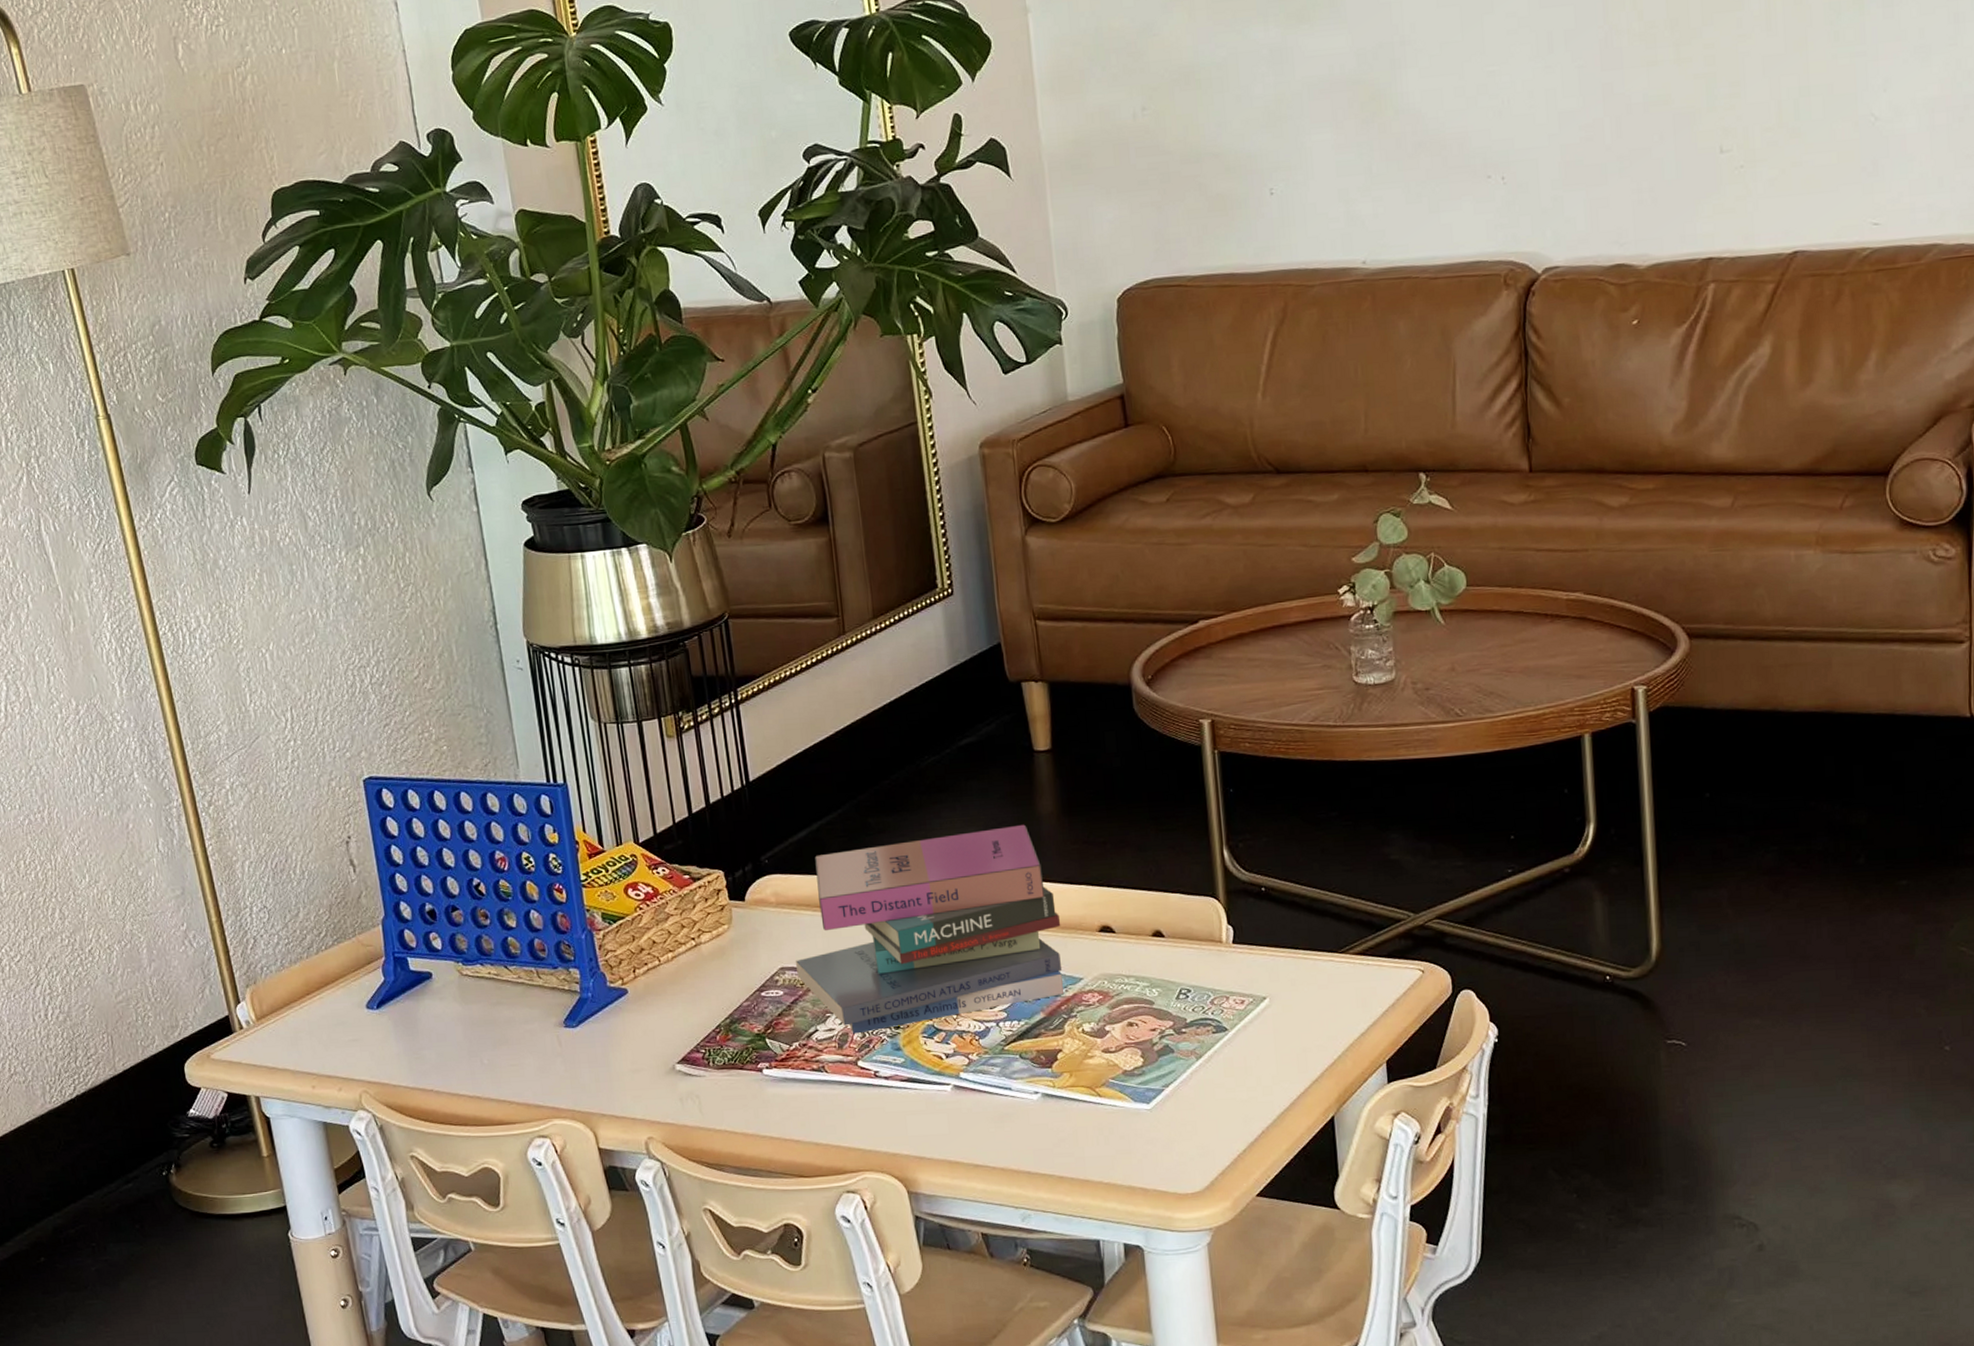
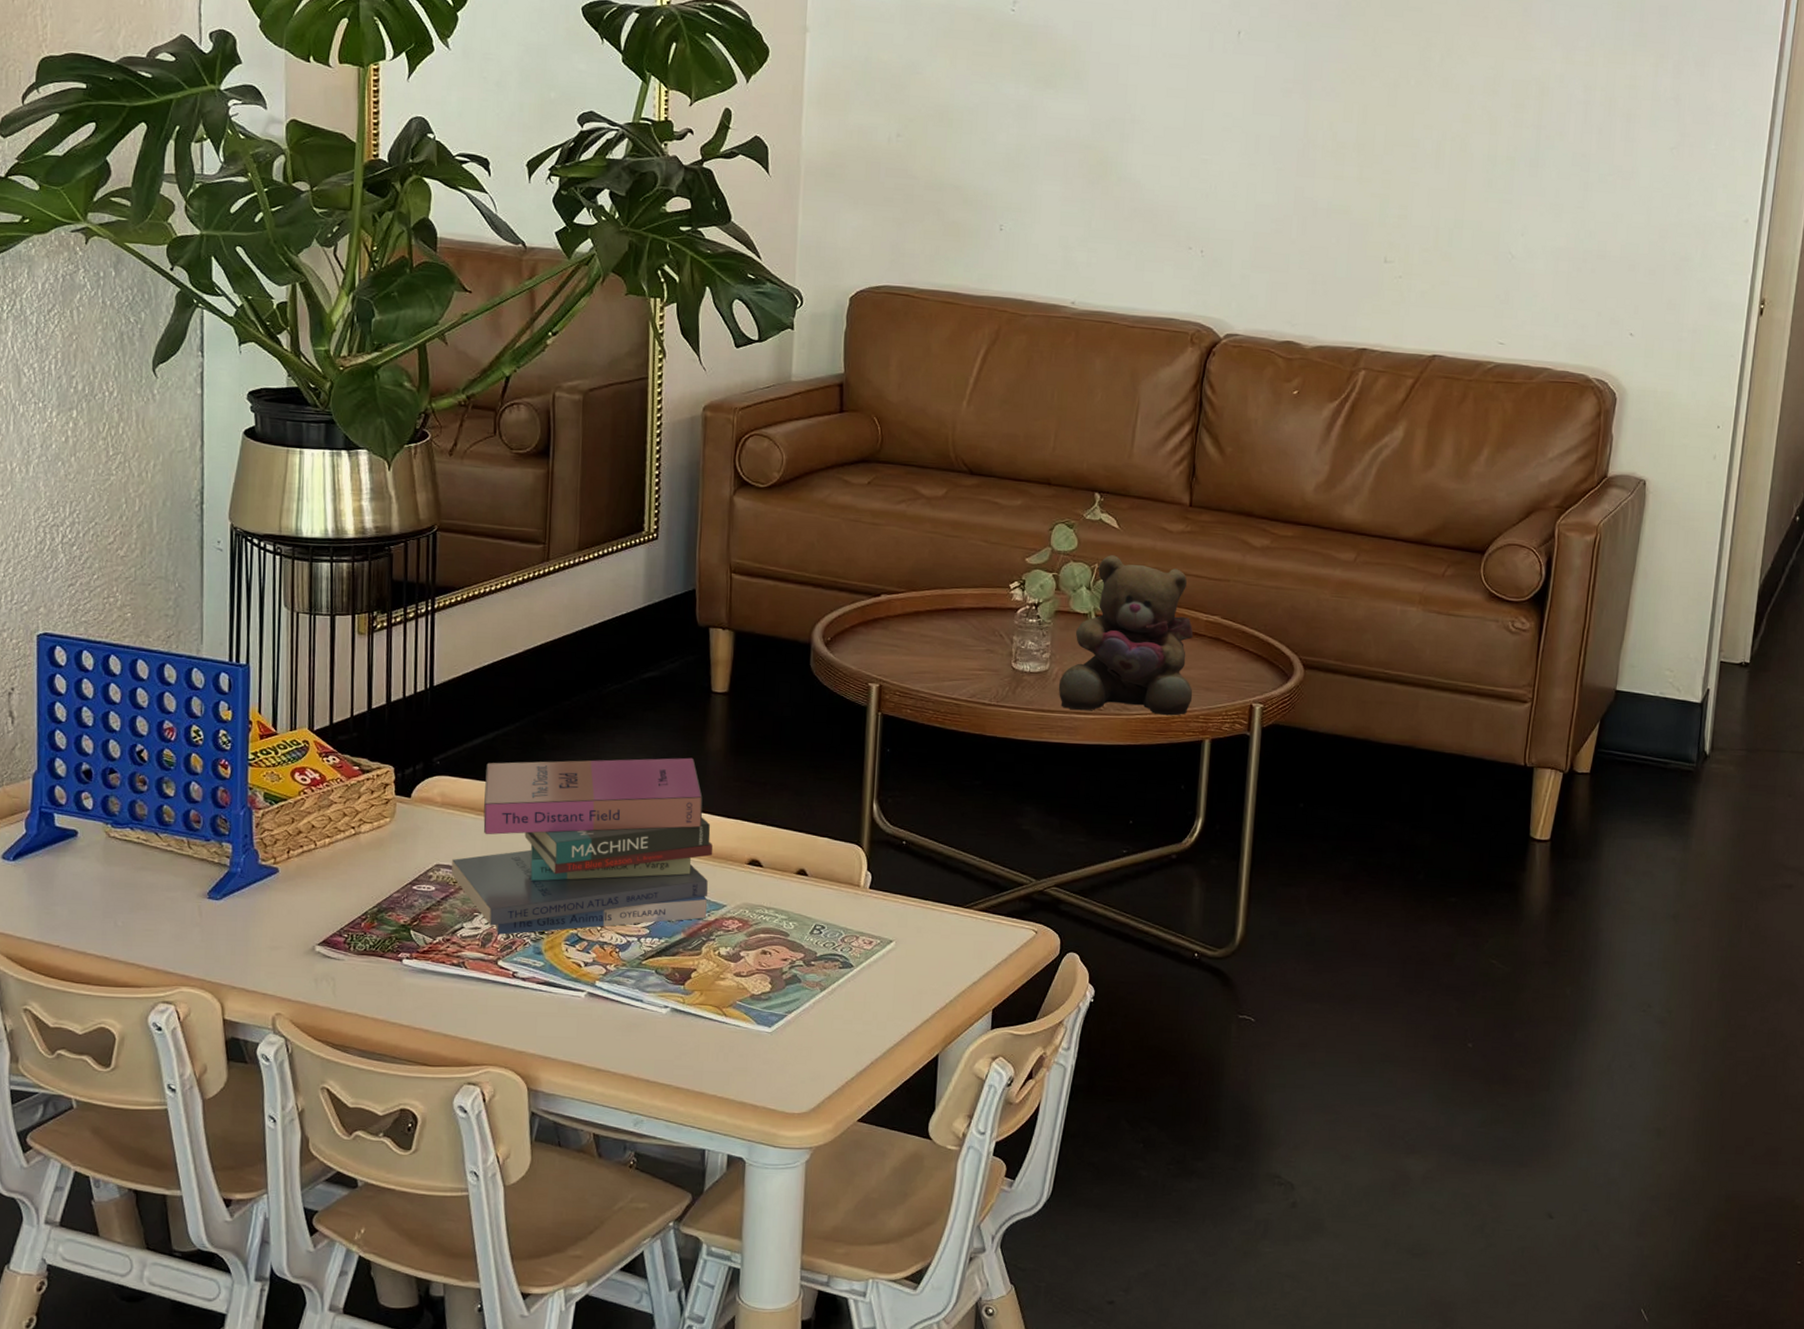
teddy bear: none [1408,540,1564,720] -> present [1058,555,1194,716]

